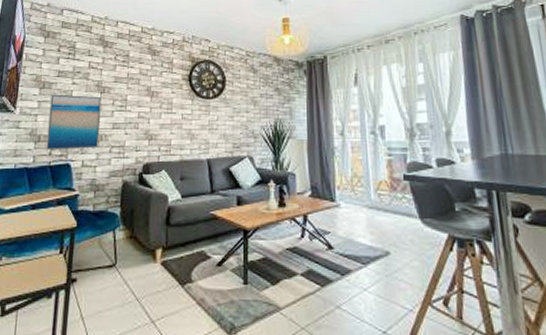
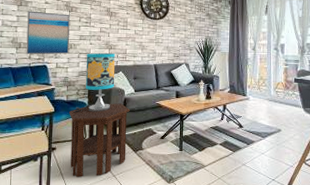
side table: none [94,214,175,323] -> present [69,103,130,177]
table lamp: none [101,146,156,229] -> present [73,53,115,113]

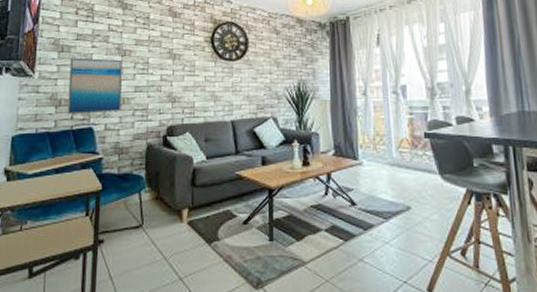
side table: present [69,103,130,177] -> none [121,175,200,282]
table lamp: present [73,53,115,113] -> none [127,108,180,191]

